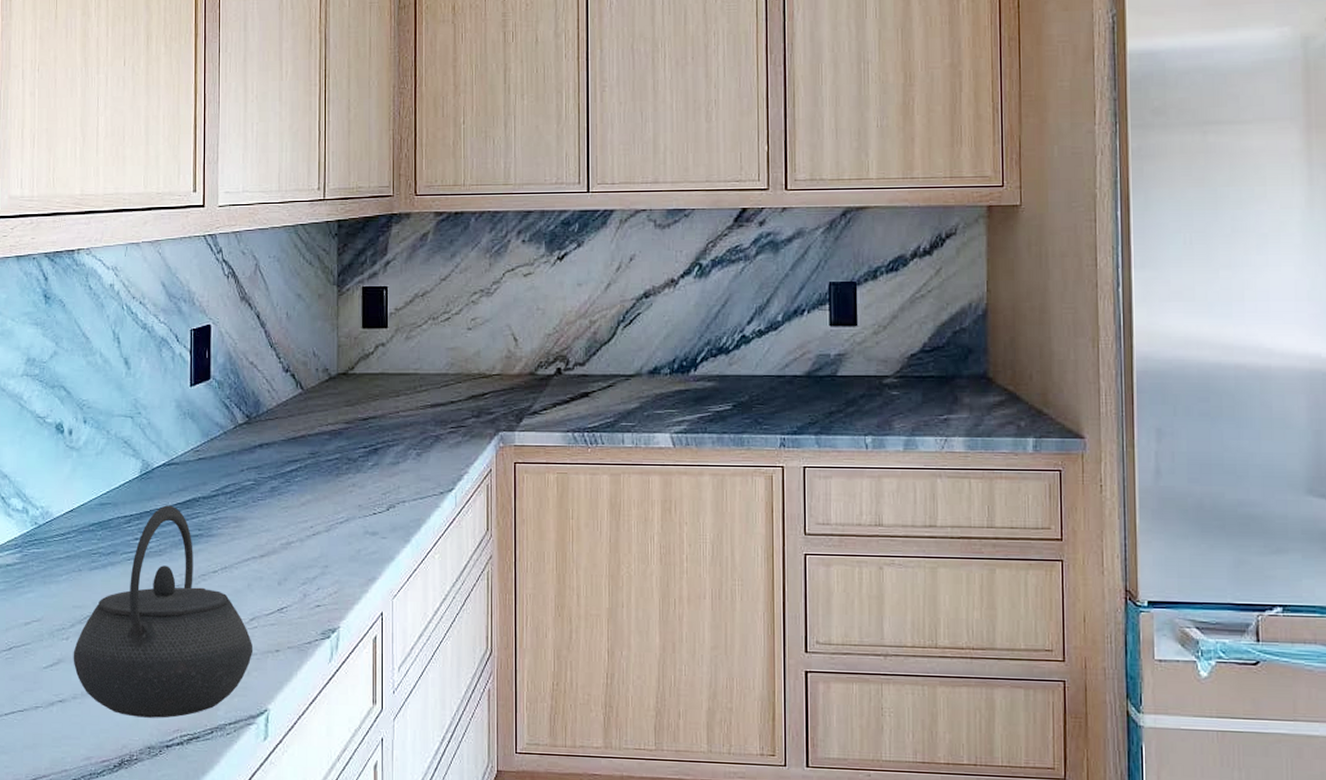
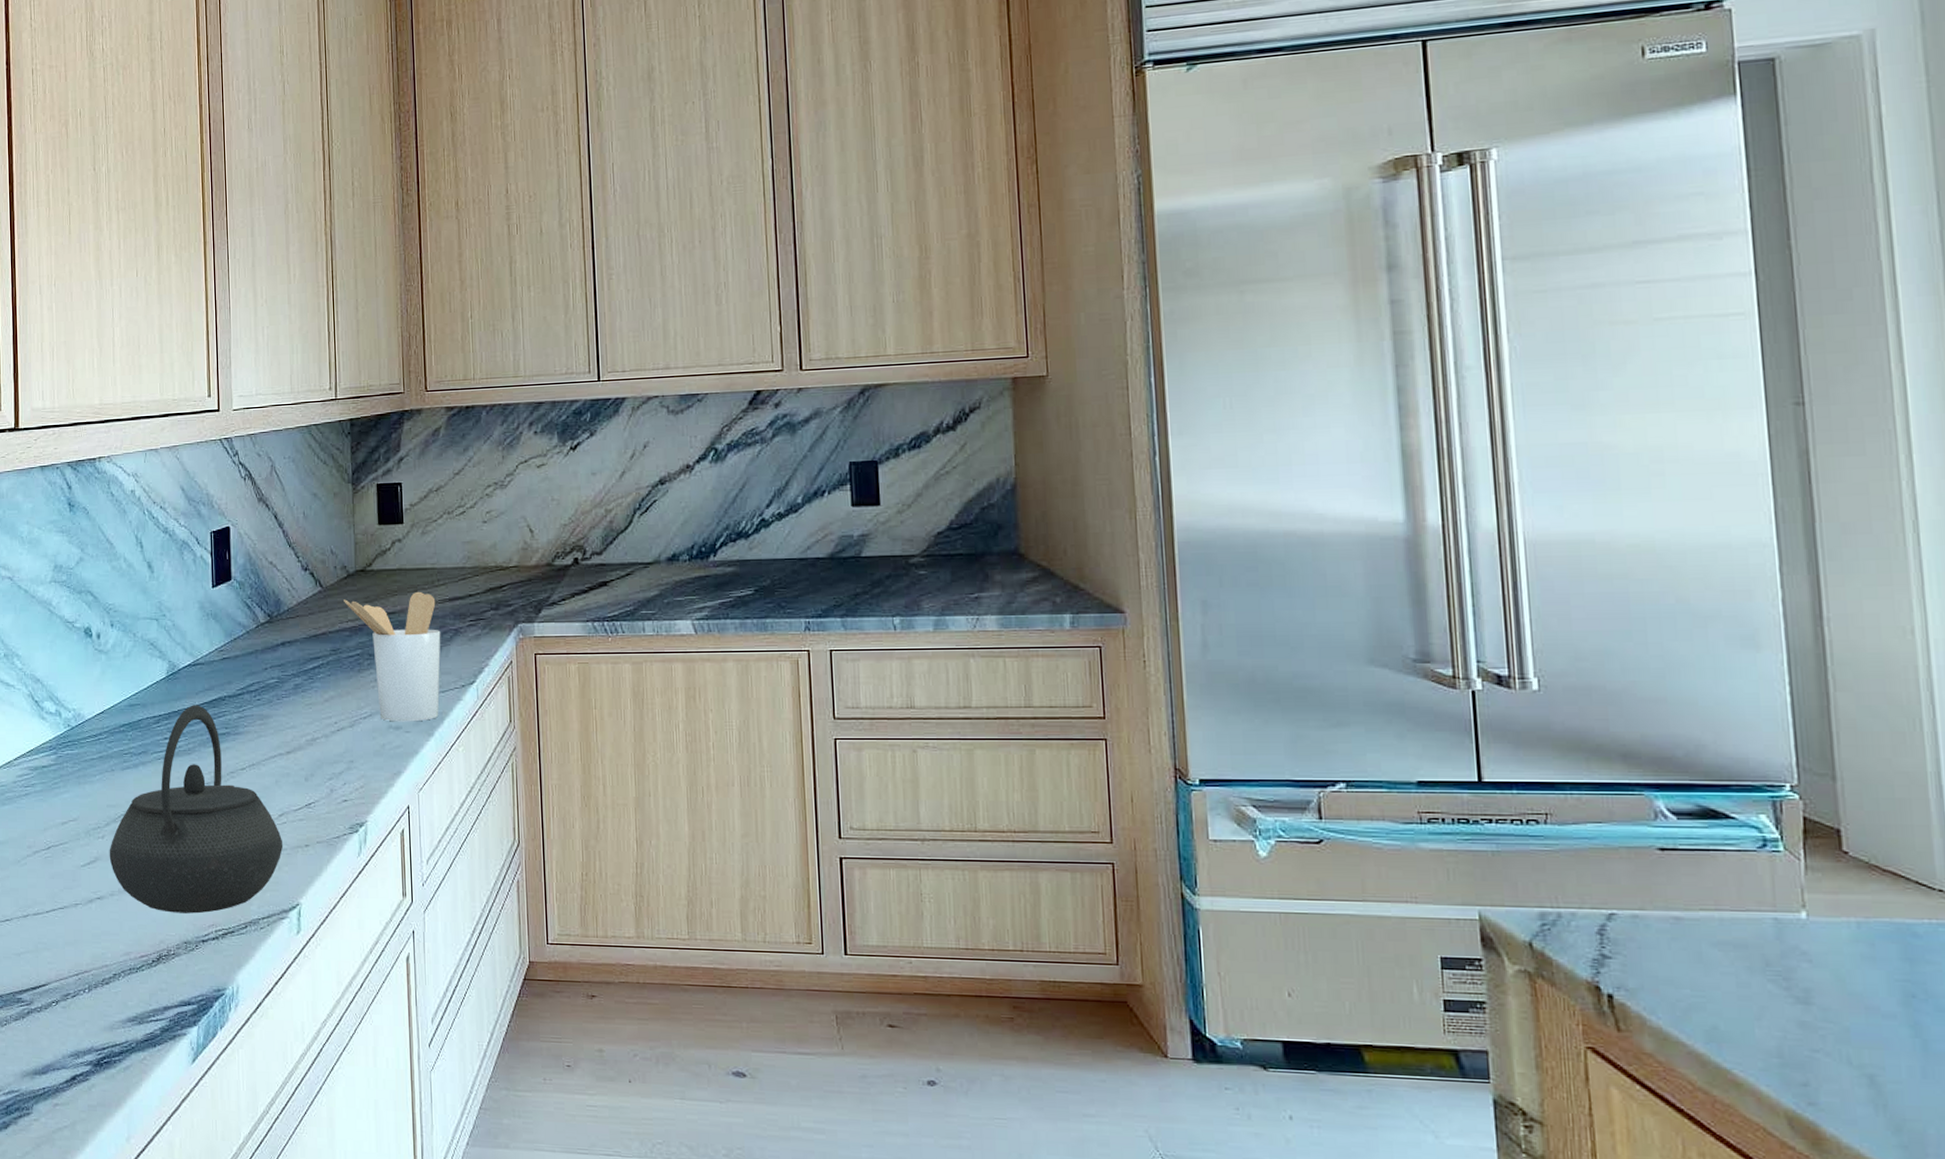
utensil holder: none [324,396,421,528] -> present [344,591,441,722]

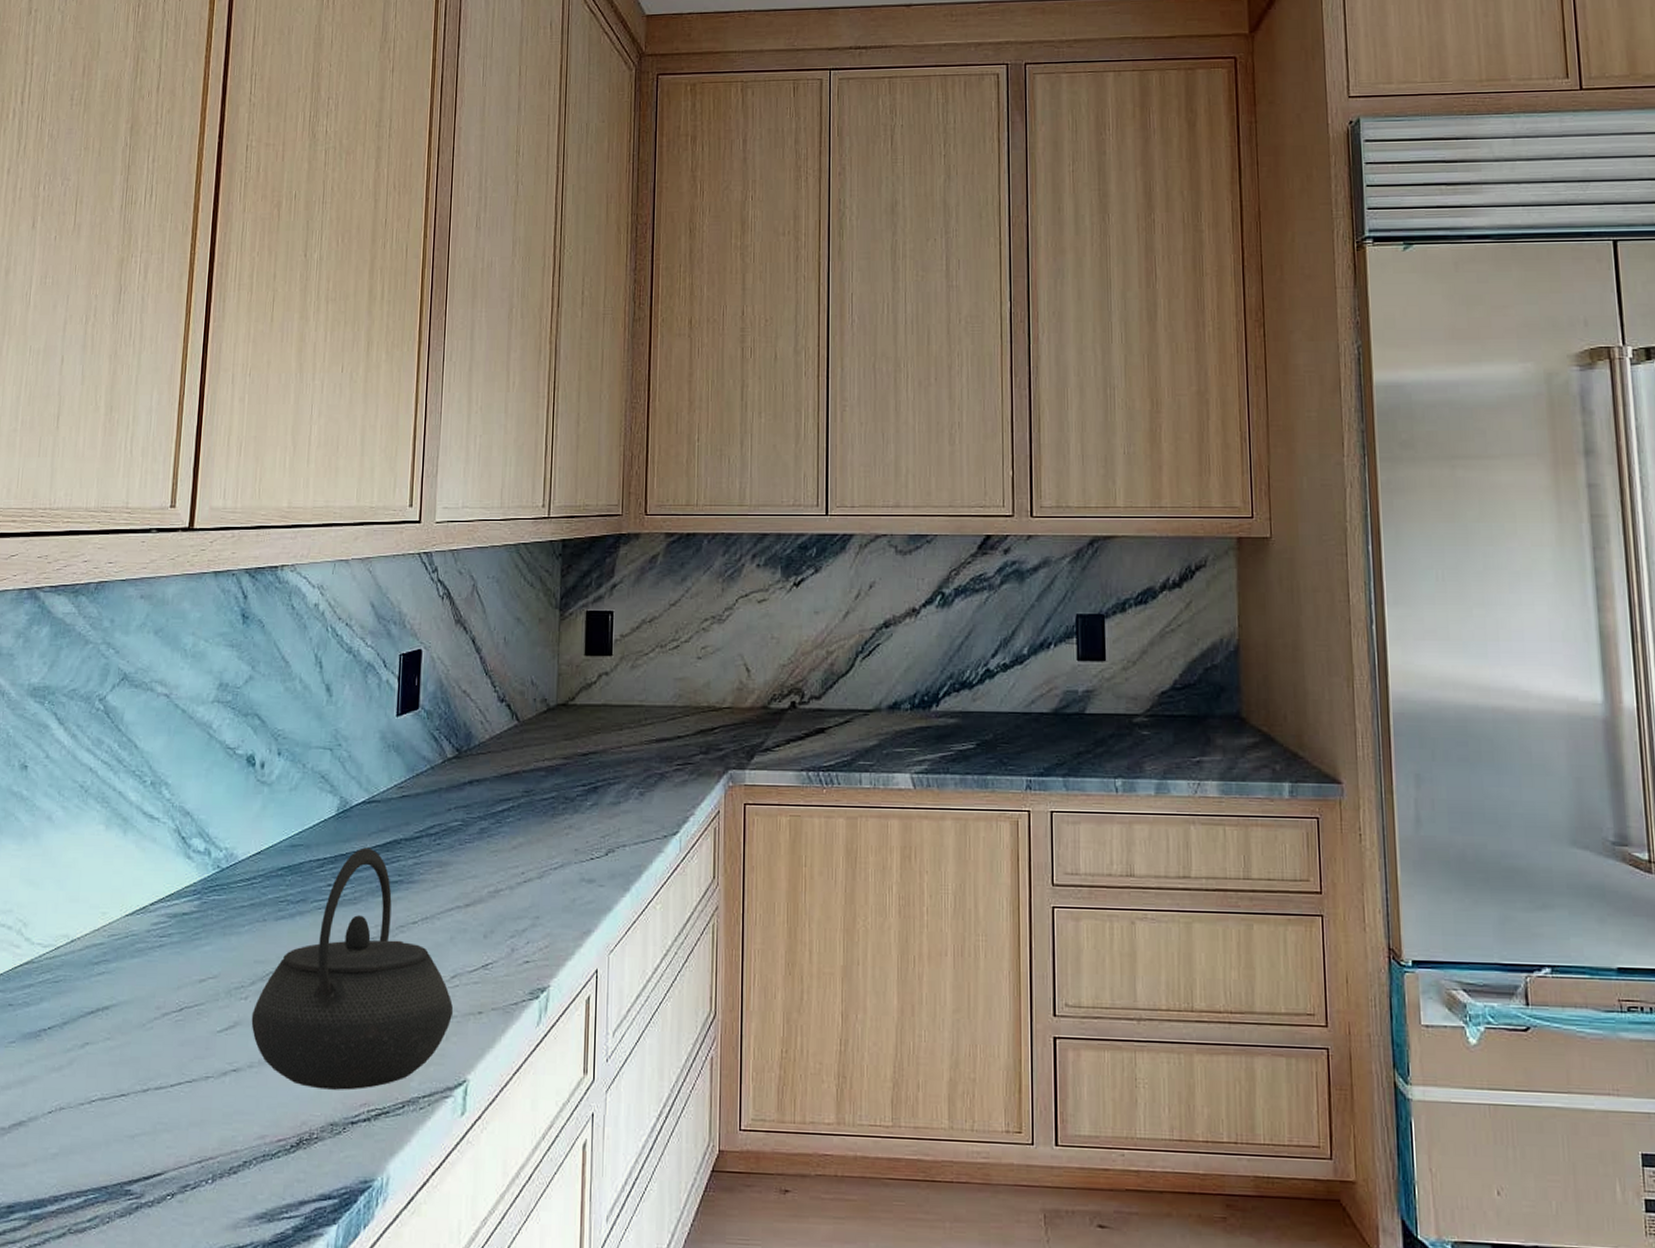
utensil holder: present [344,591,441,722] -> none [541,730,645,875]

